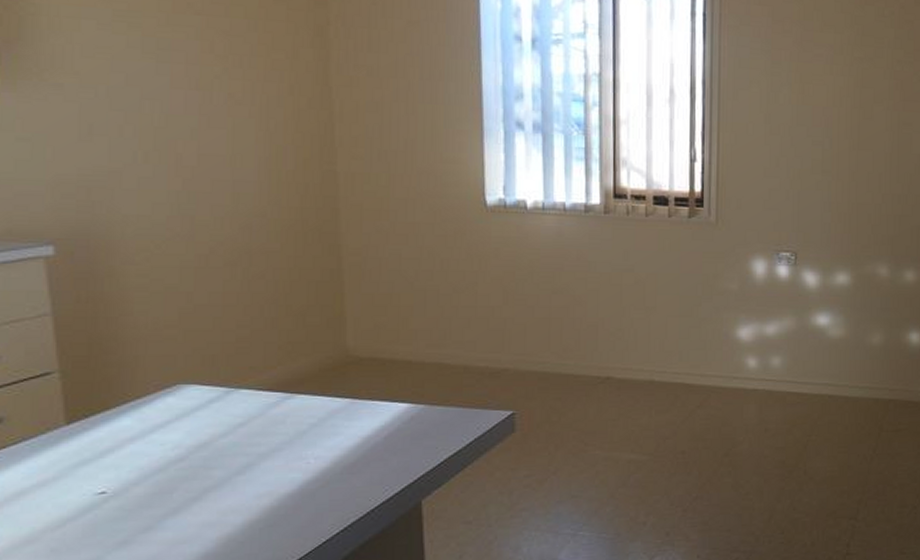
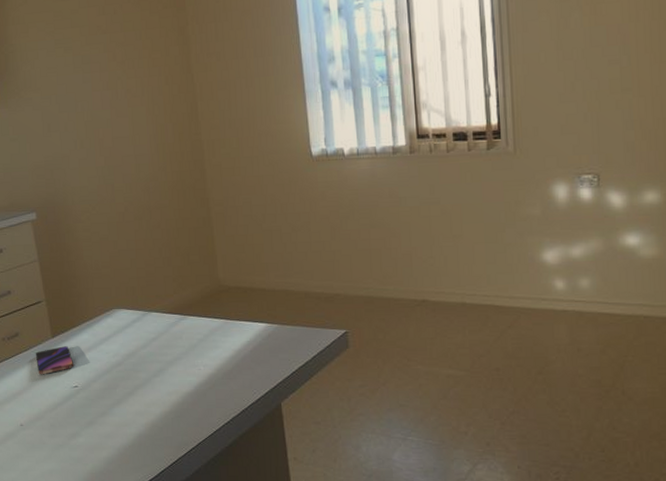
smartphone: none [33,436,103,479] -> present [36,346,74,375]

